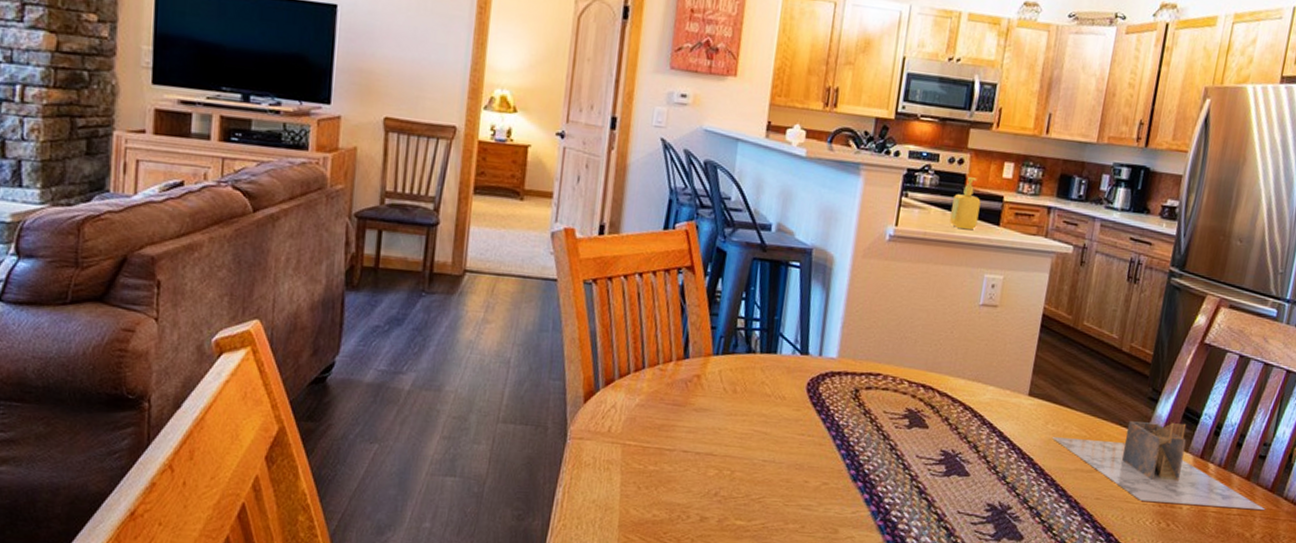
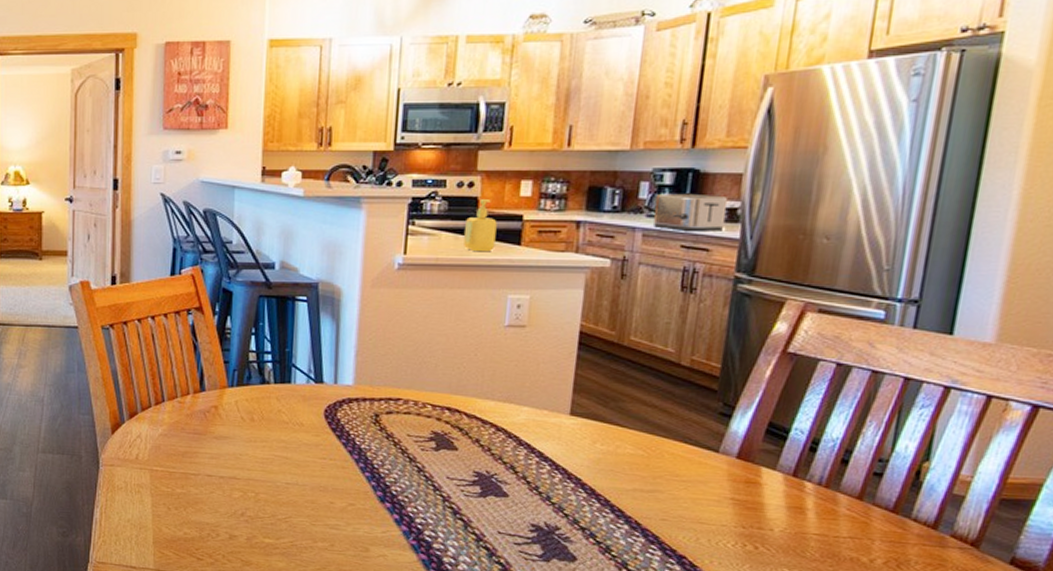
napkin holder: present [1051,421,1266,510] -> none [601,438,888,532]
toaster: none [1109,187,1169,227] -> present [652,193,728,231]

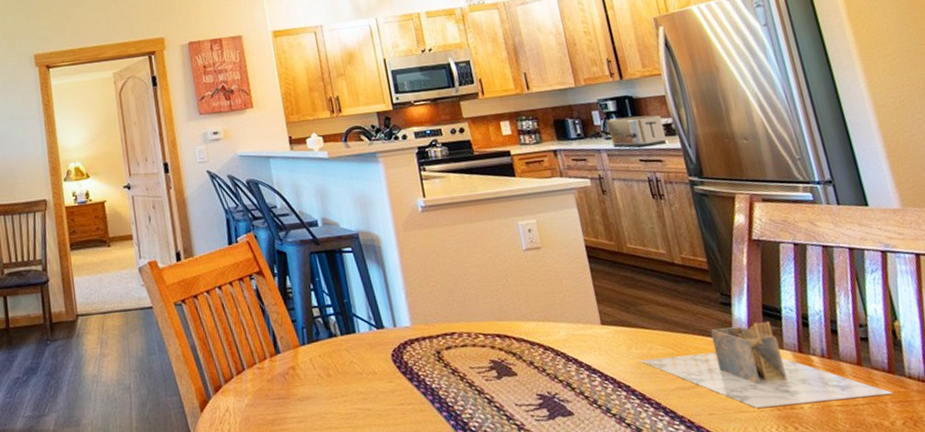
soap dispenser: present [464,198,497,252] -> none [466,140,496,188]
napkin holder: none [601,438,888,532] -> present [639,322,894,408]

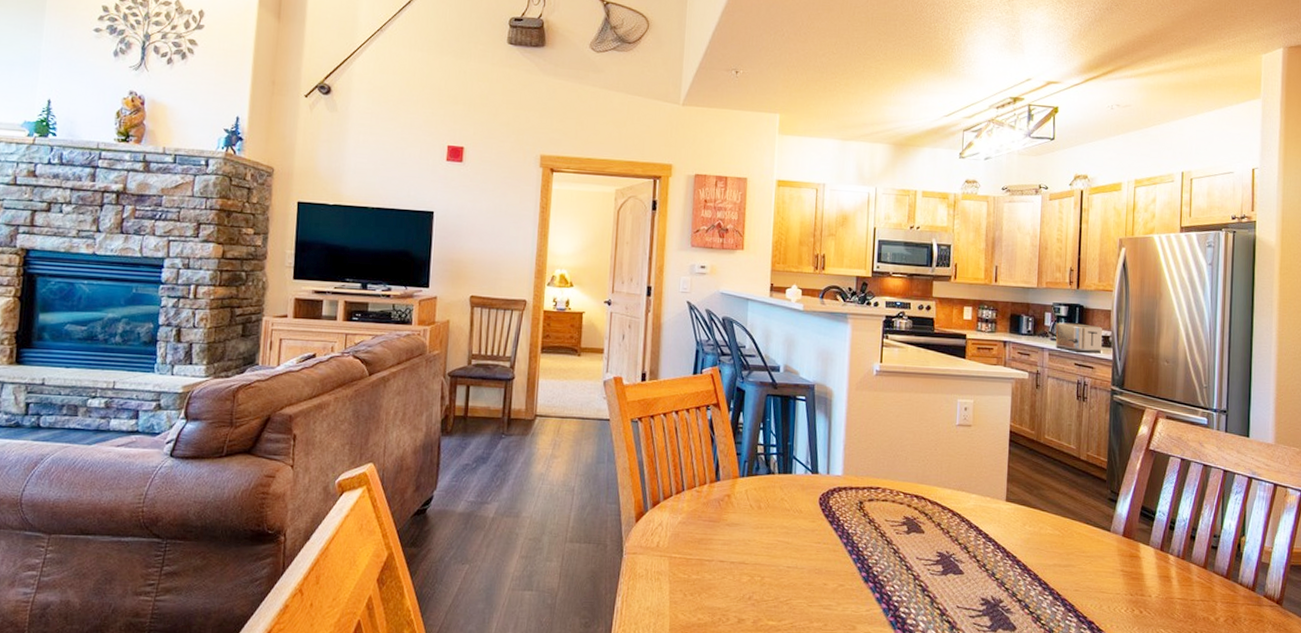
napkin holder: present [639,322,894,408] -> none [1030,519,1225,595]

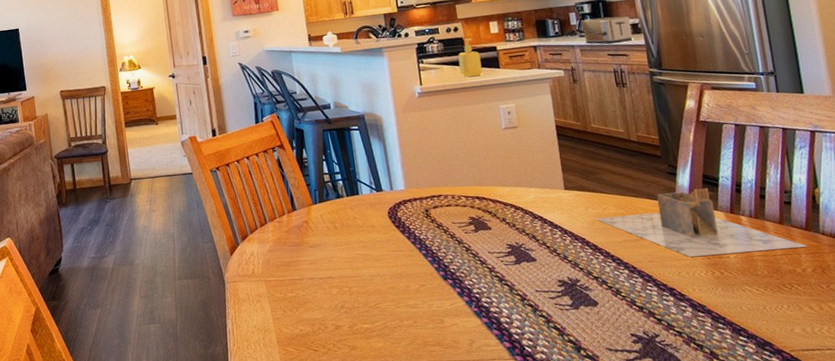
soap dispenser: none [924,319,948,364] -> present [458,38,482,77]
napkin holder: none [1030,519,1225,595] -> present [595,188,808,257]

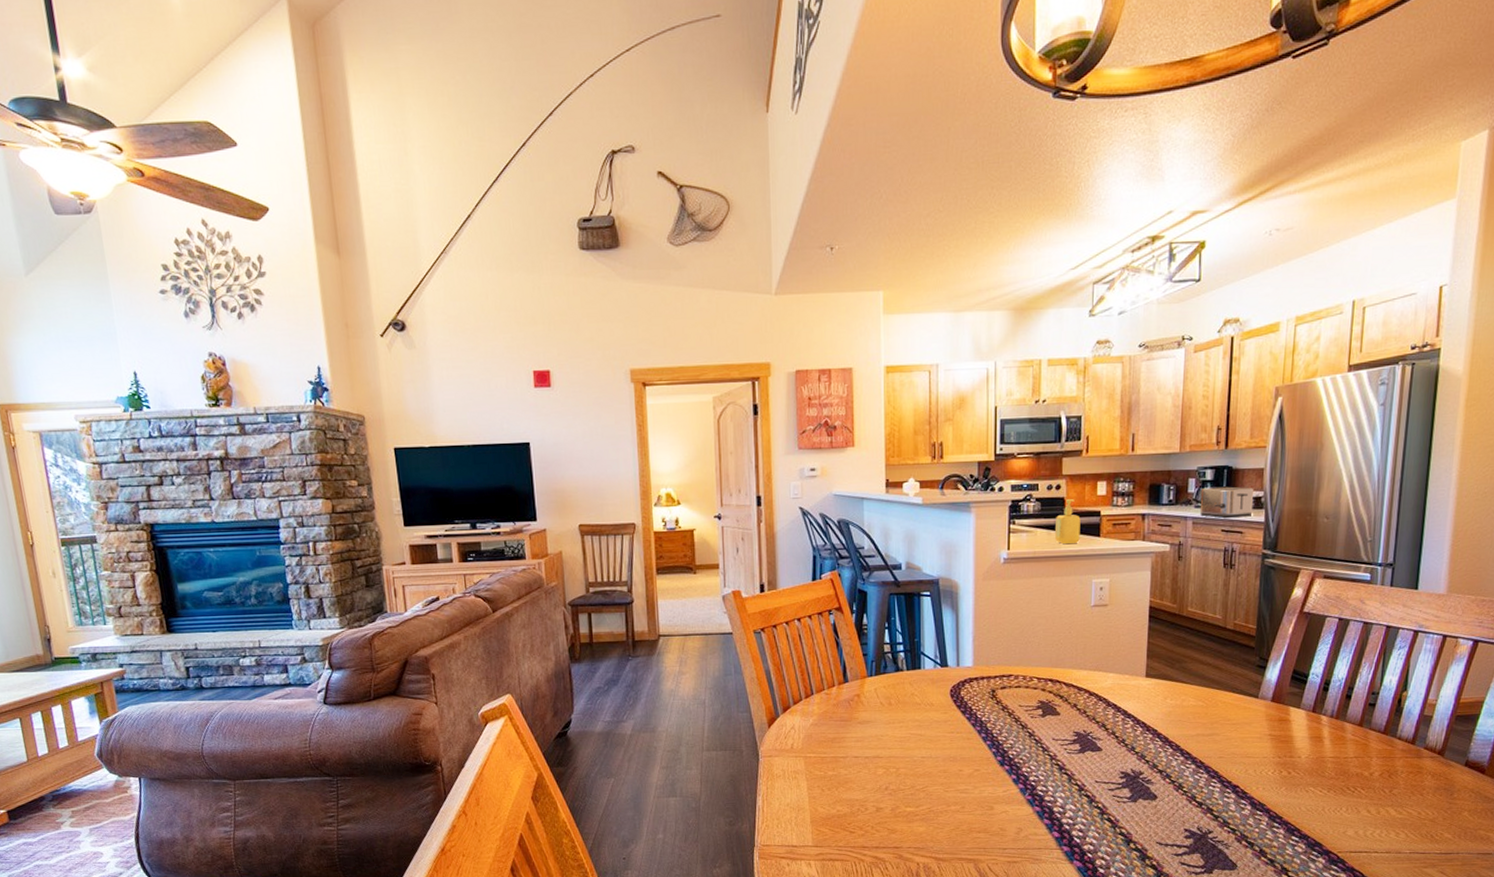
napkin holder: present [595,188,808,257] -> none [1171,684,1381,755]

